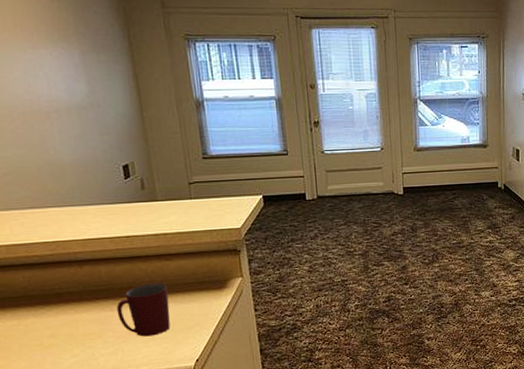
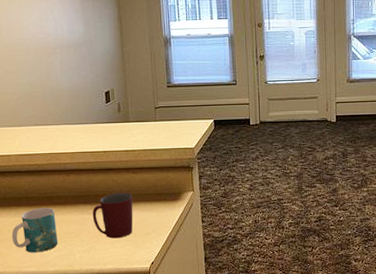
mug: none [9,306,75,362] -> present [11,207,58,253]

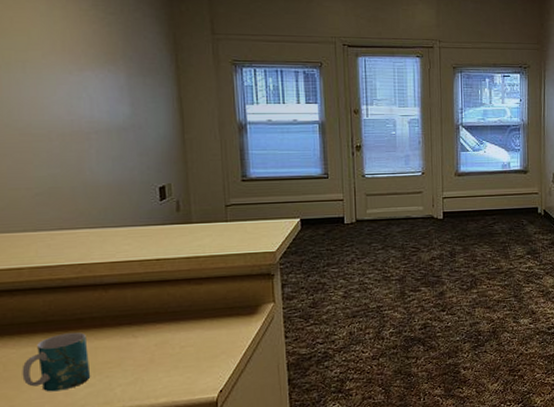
mug: present [92,192,133,239] -> none [140,308,196,366]

